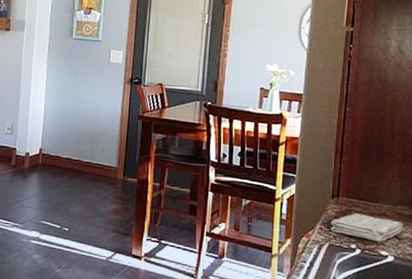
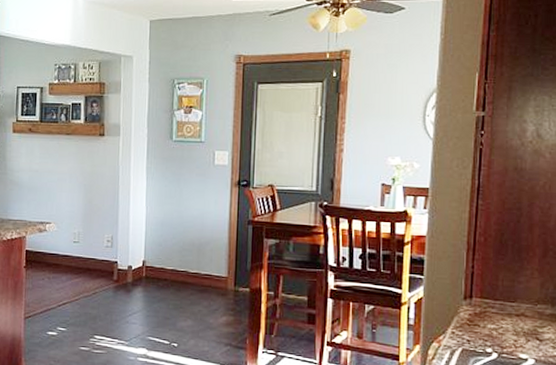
washcloth: present [330,213,403,242] -> none [463,315,544,345]

